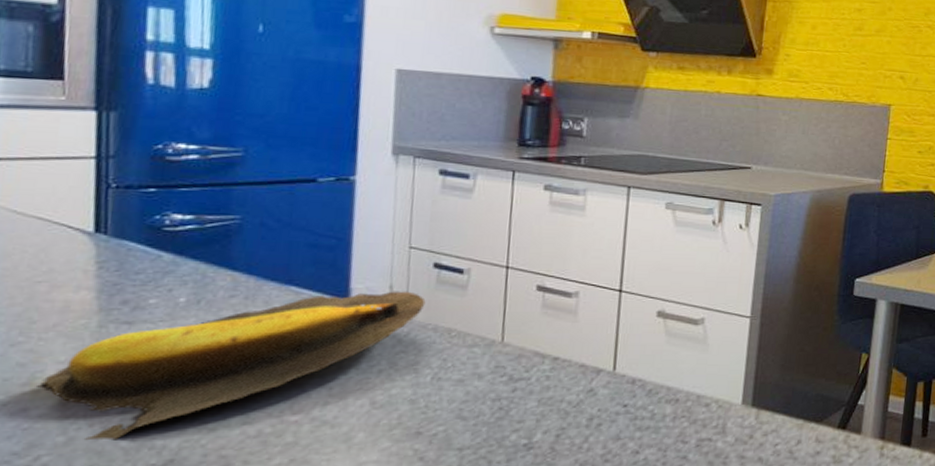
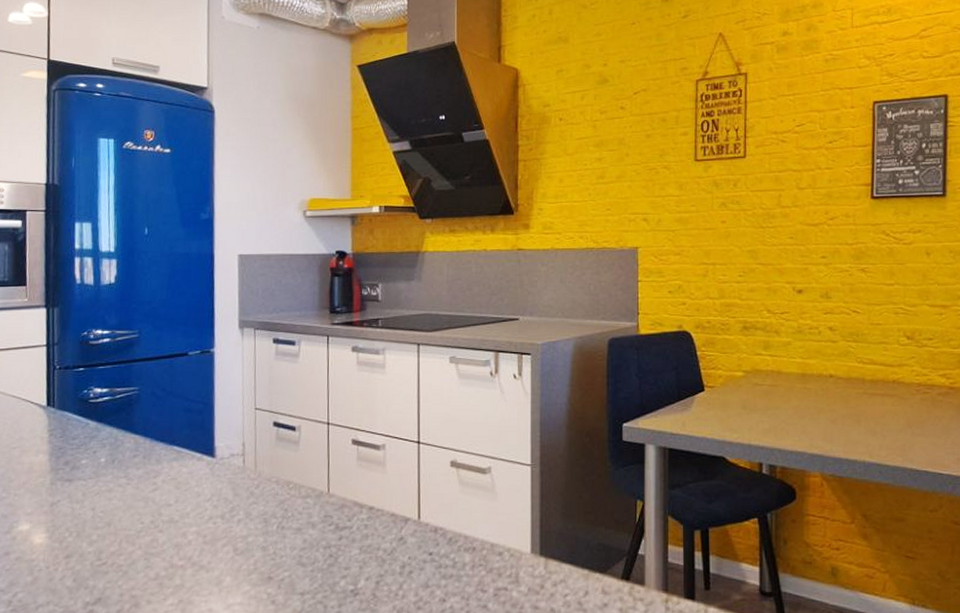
banana: present [42,291,426,441] -> none [17,448,269,581]

